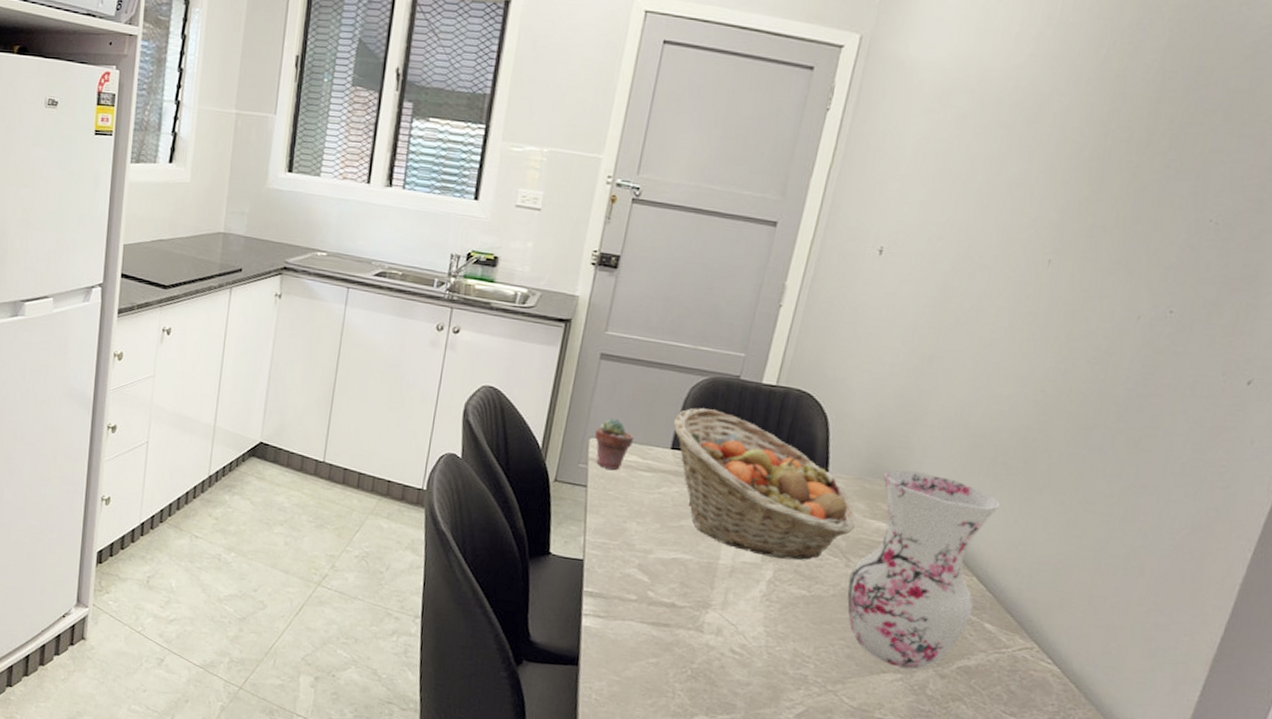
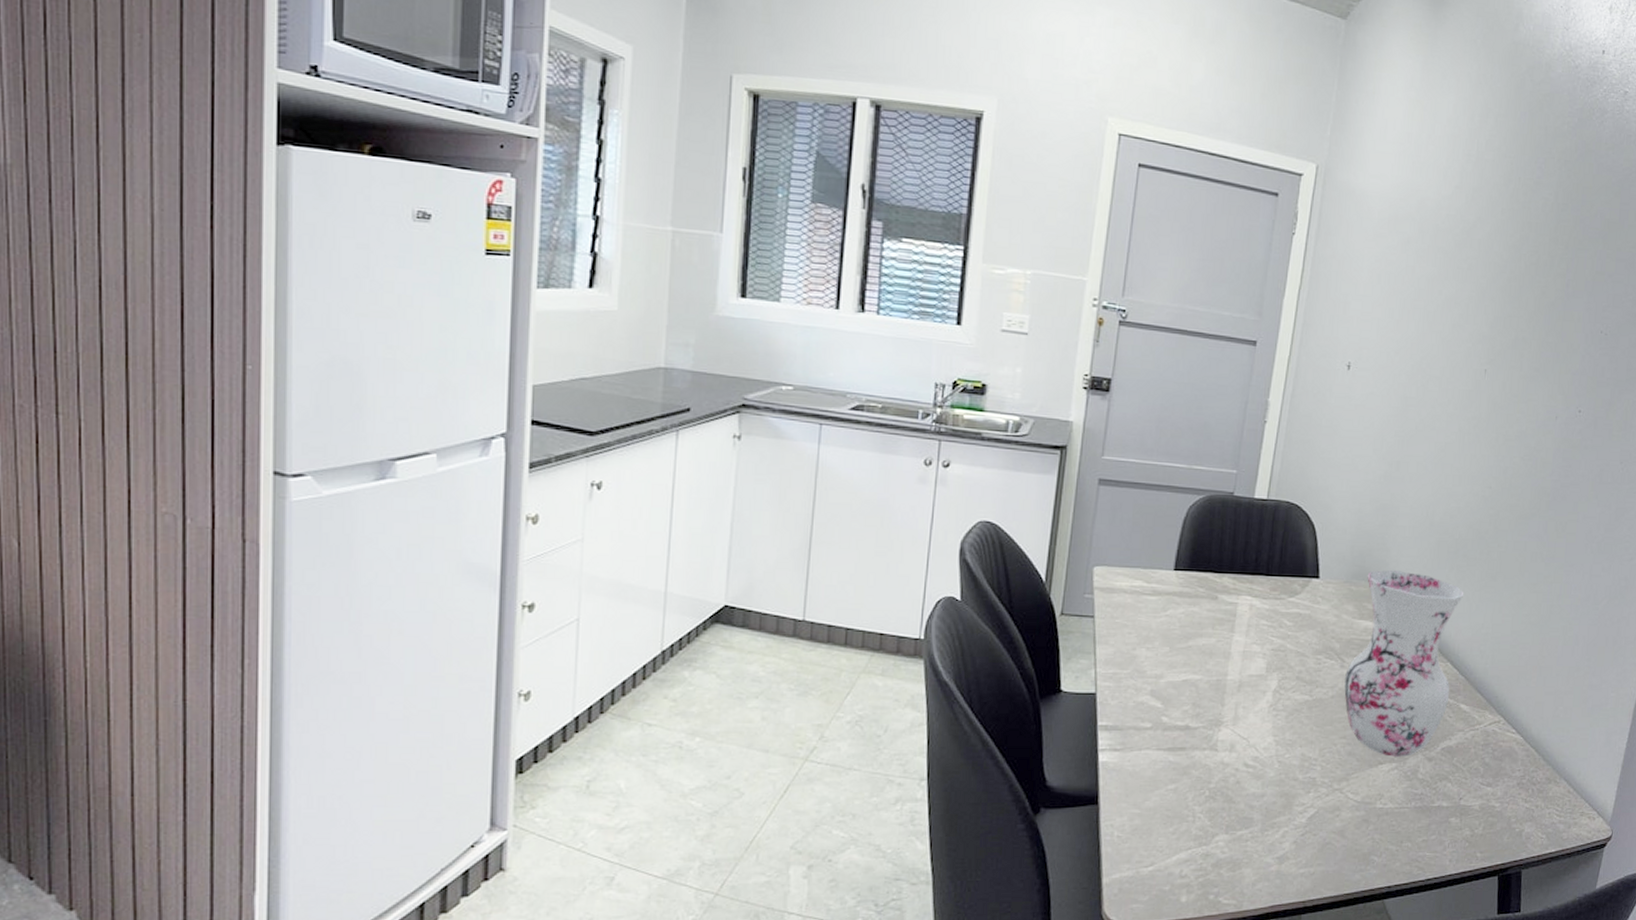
potted succulent: present [595,418,634,470] -> none [1099,545,1137,597]
fruit basket: present [673,407,856,560] -> none [1175,527,1346,667]

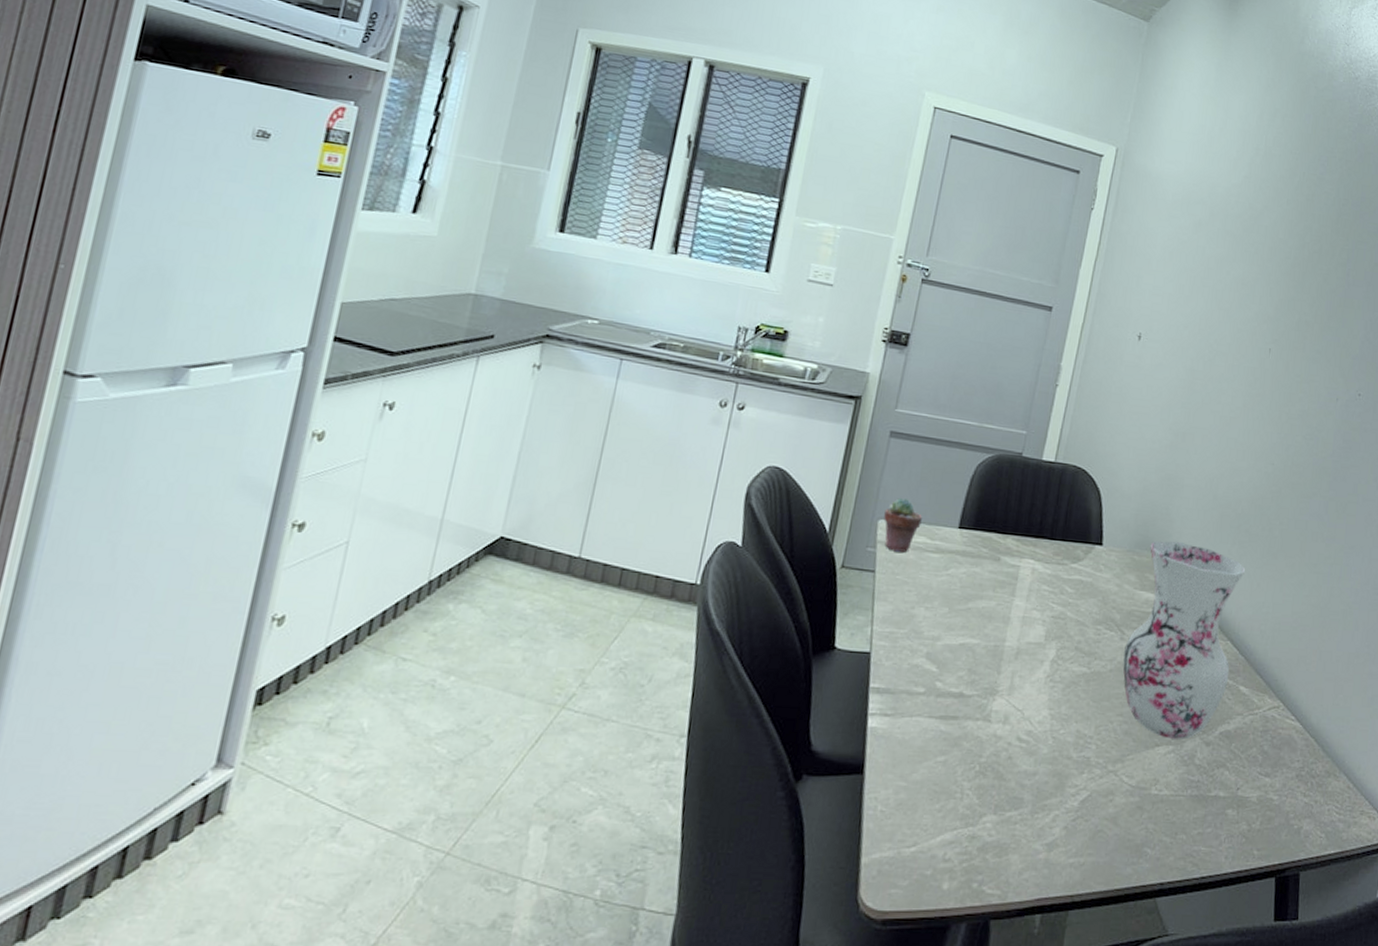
potted succulent: none [1099,545,1137,597] -> present [884,498,922,552]

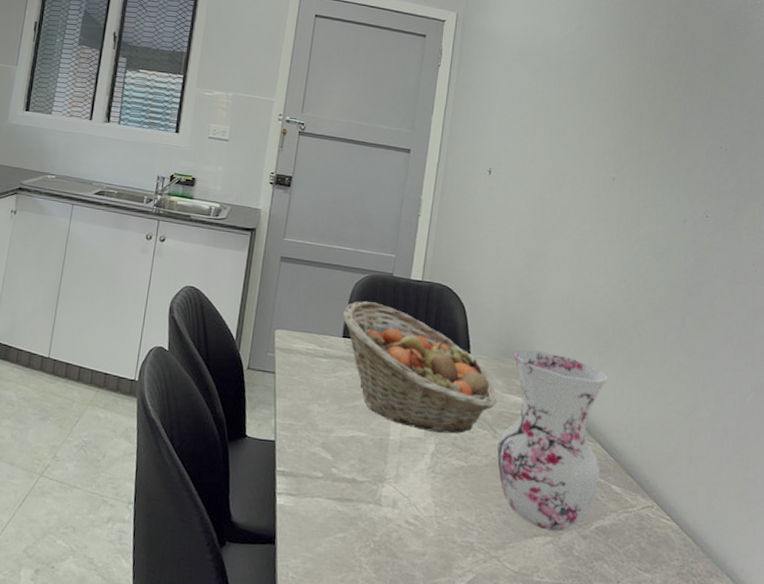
potted succulent: present [884,498,922,552] -> none [280,312,311,357]
fruit basket: none [961,485,1128,637] -> present [343,301,497,434]

